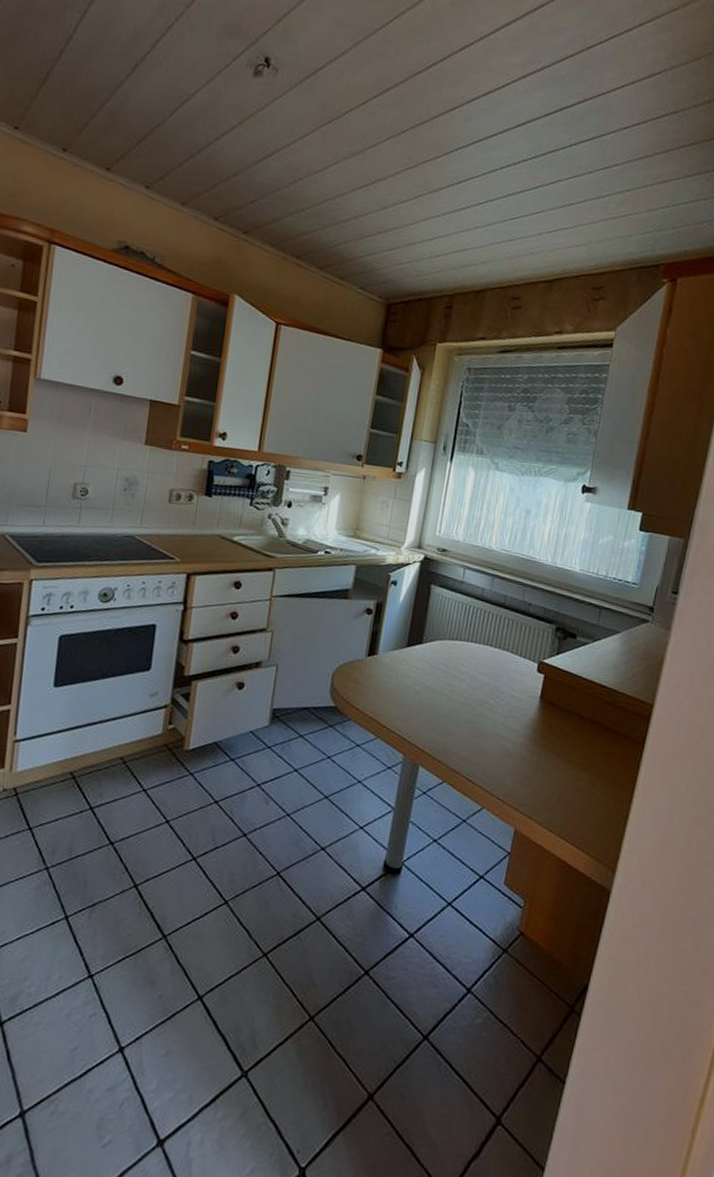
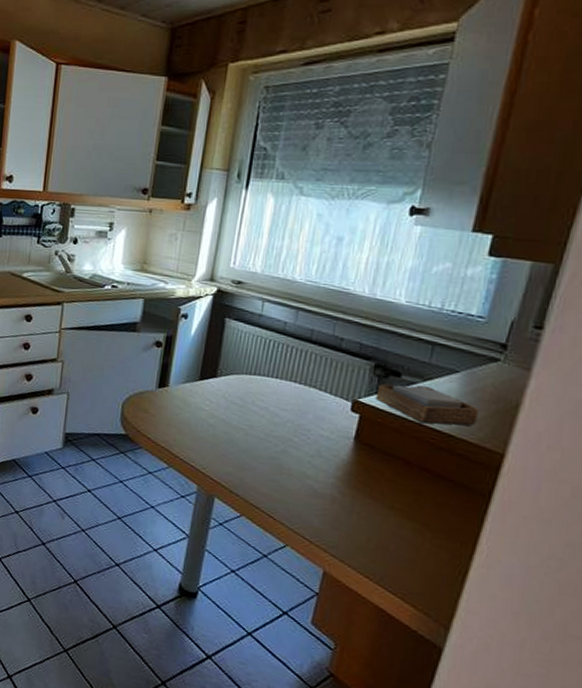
napkin holder: none [557,645,635,681] -> present [376,384,479,426]

